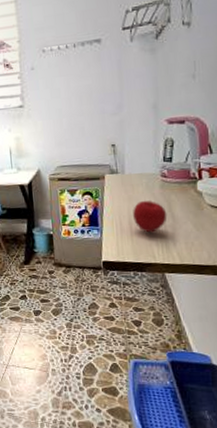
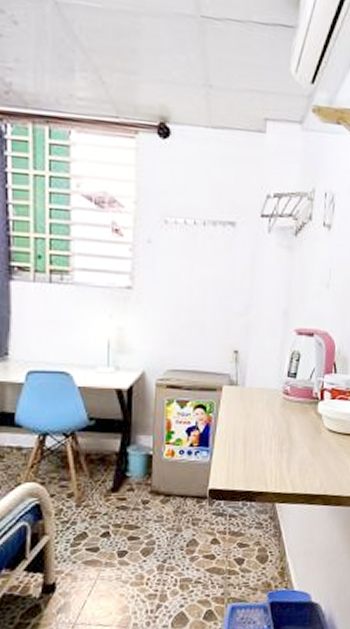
apple: present [133,201,167,233] -> none [249,420,285,457]

